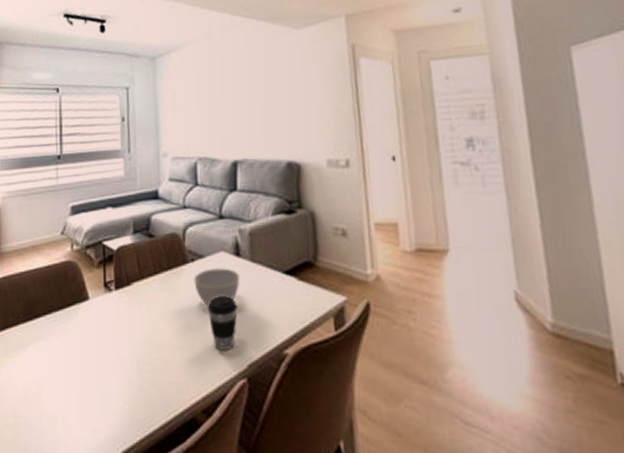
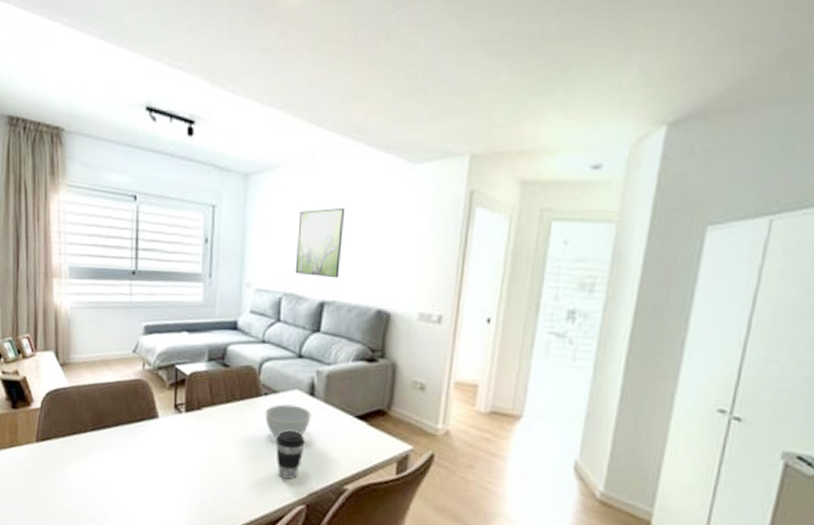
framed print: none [204,75,247,139] -> present [295,208,344,279]

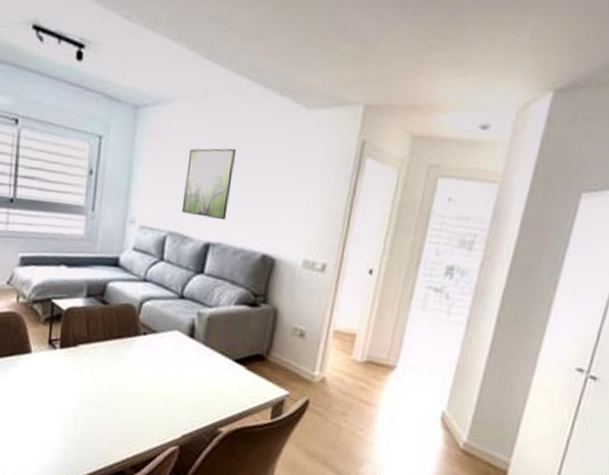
bowl: present [265,404,312,439] -> none [142,344,190,379]
coffee cup: present [276,430,305,479] -> none [152,371,182,420]

